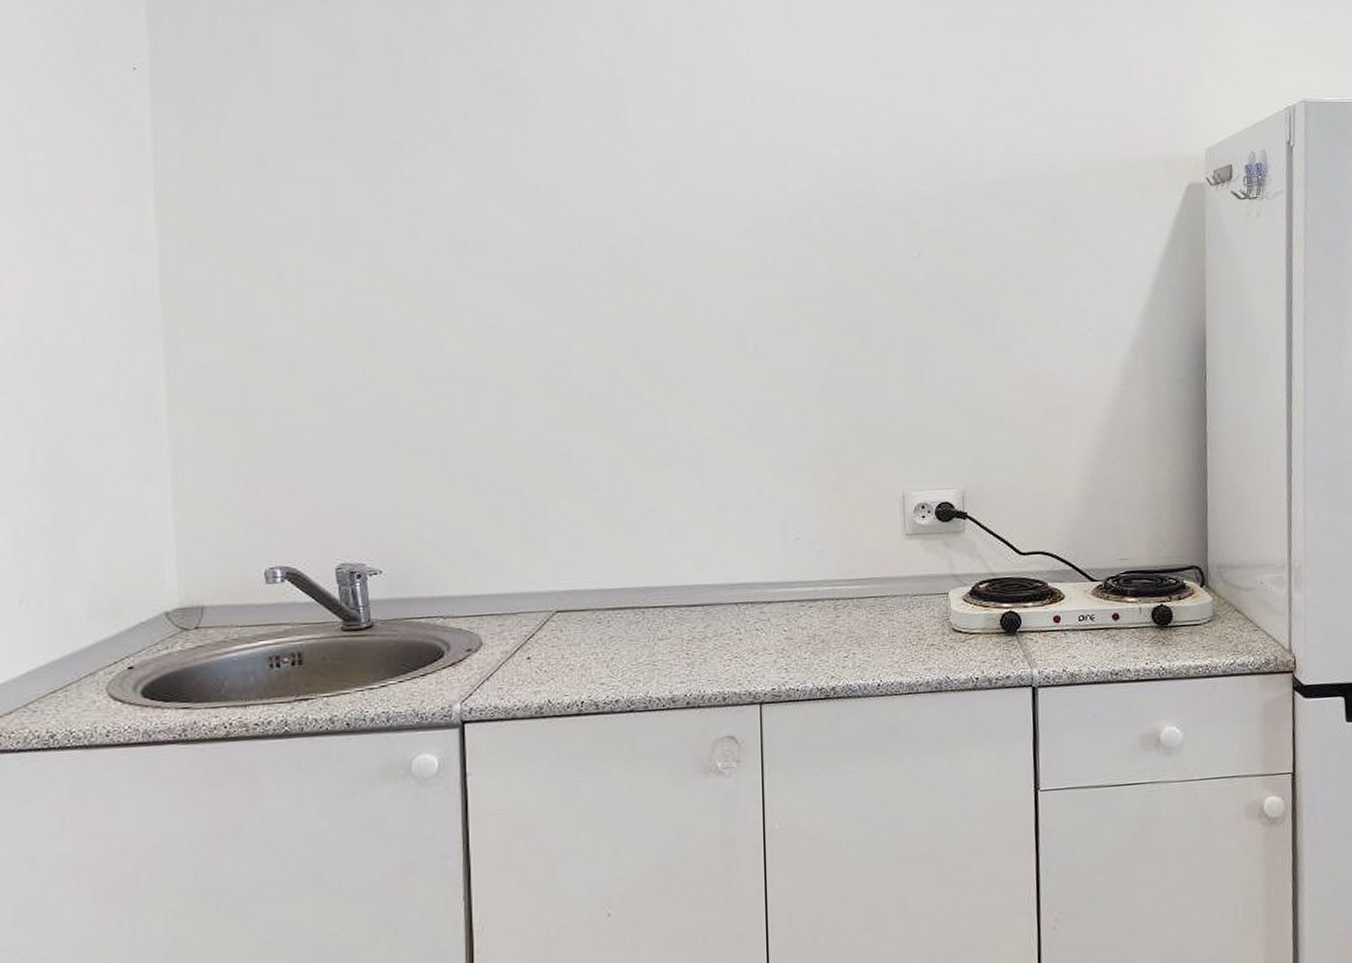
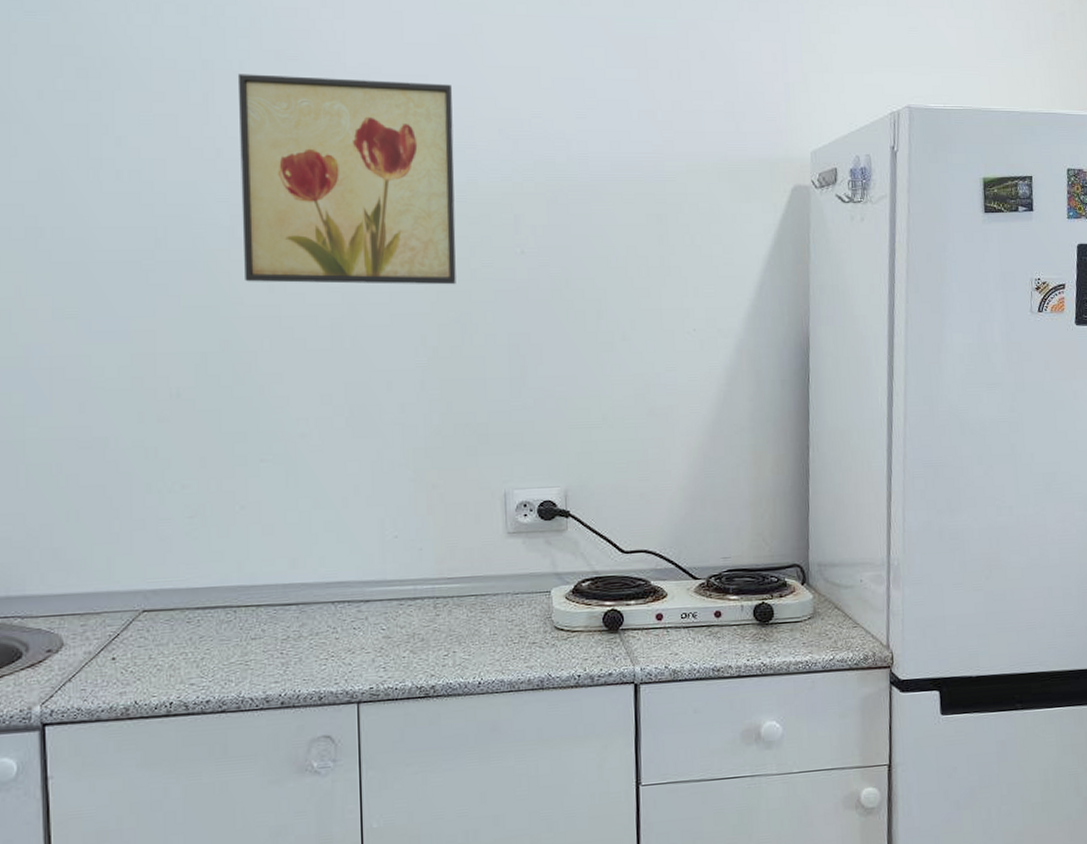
wall art: none [647,89,856,290] -> present [237,74,456,285]

